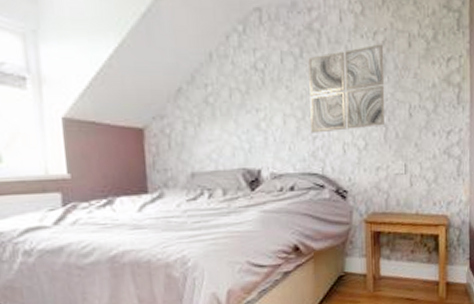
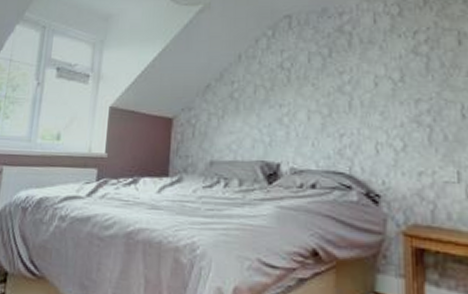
wall art: present [308,44,385,133] -> none [336,43,429,131]

